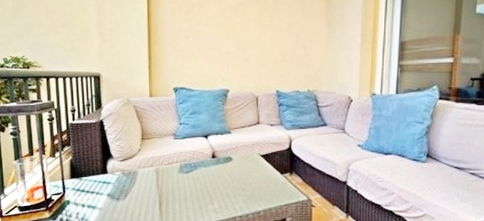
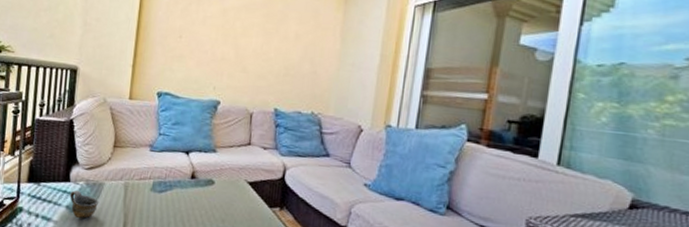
cup: none [109,179,136,203] -> present [70,190,99,218]

